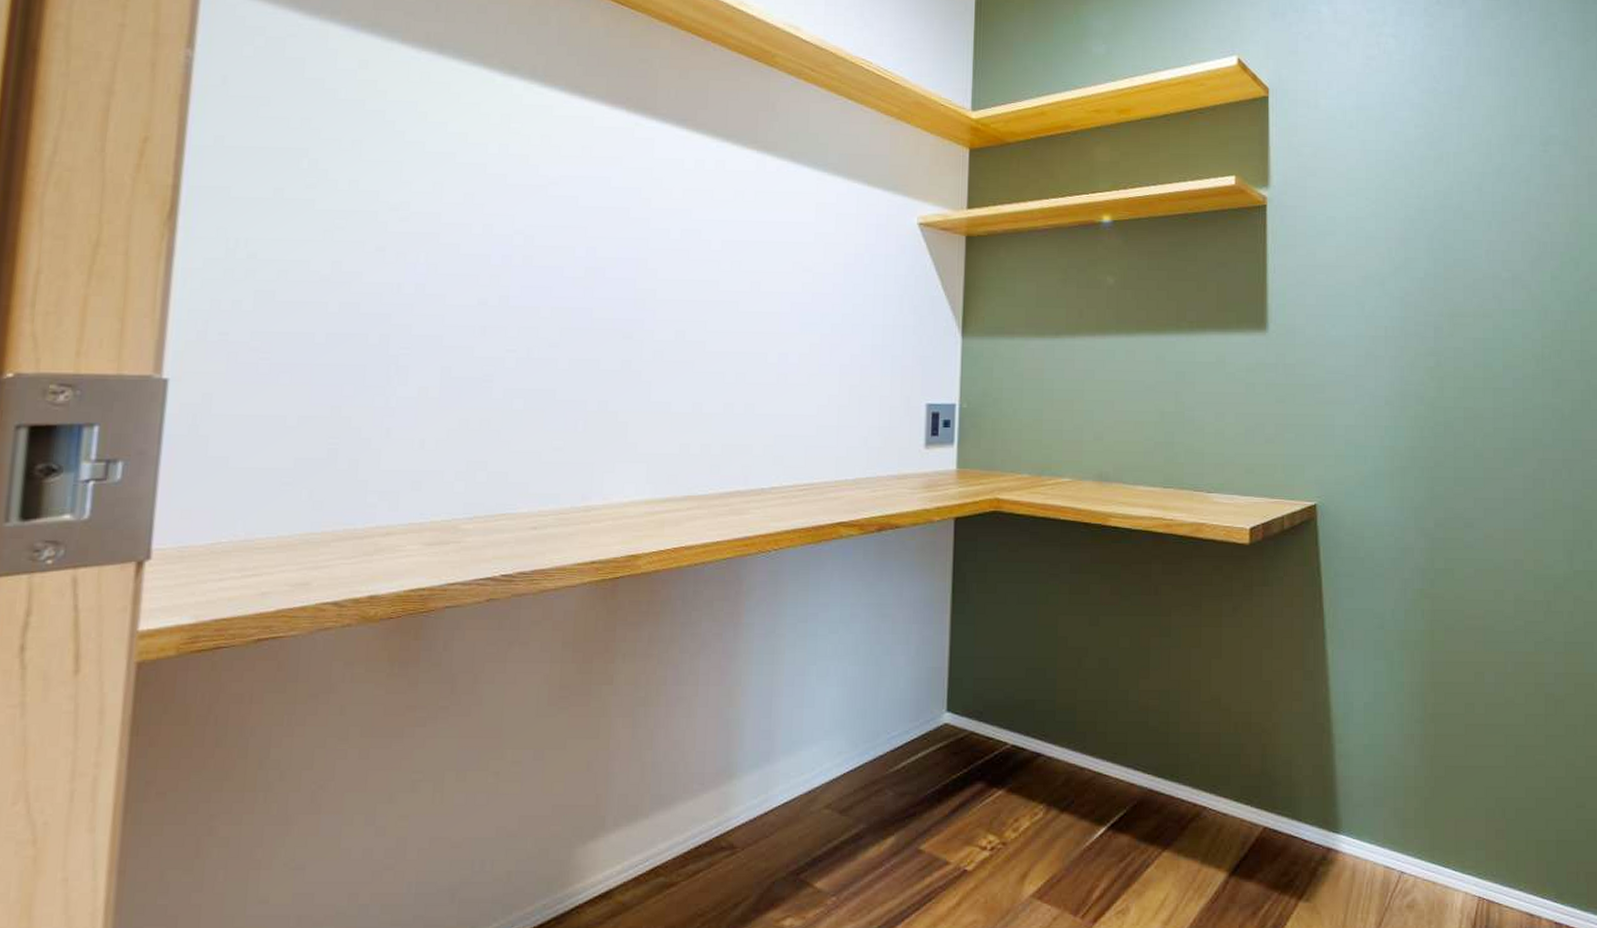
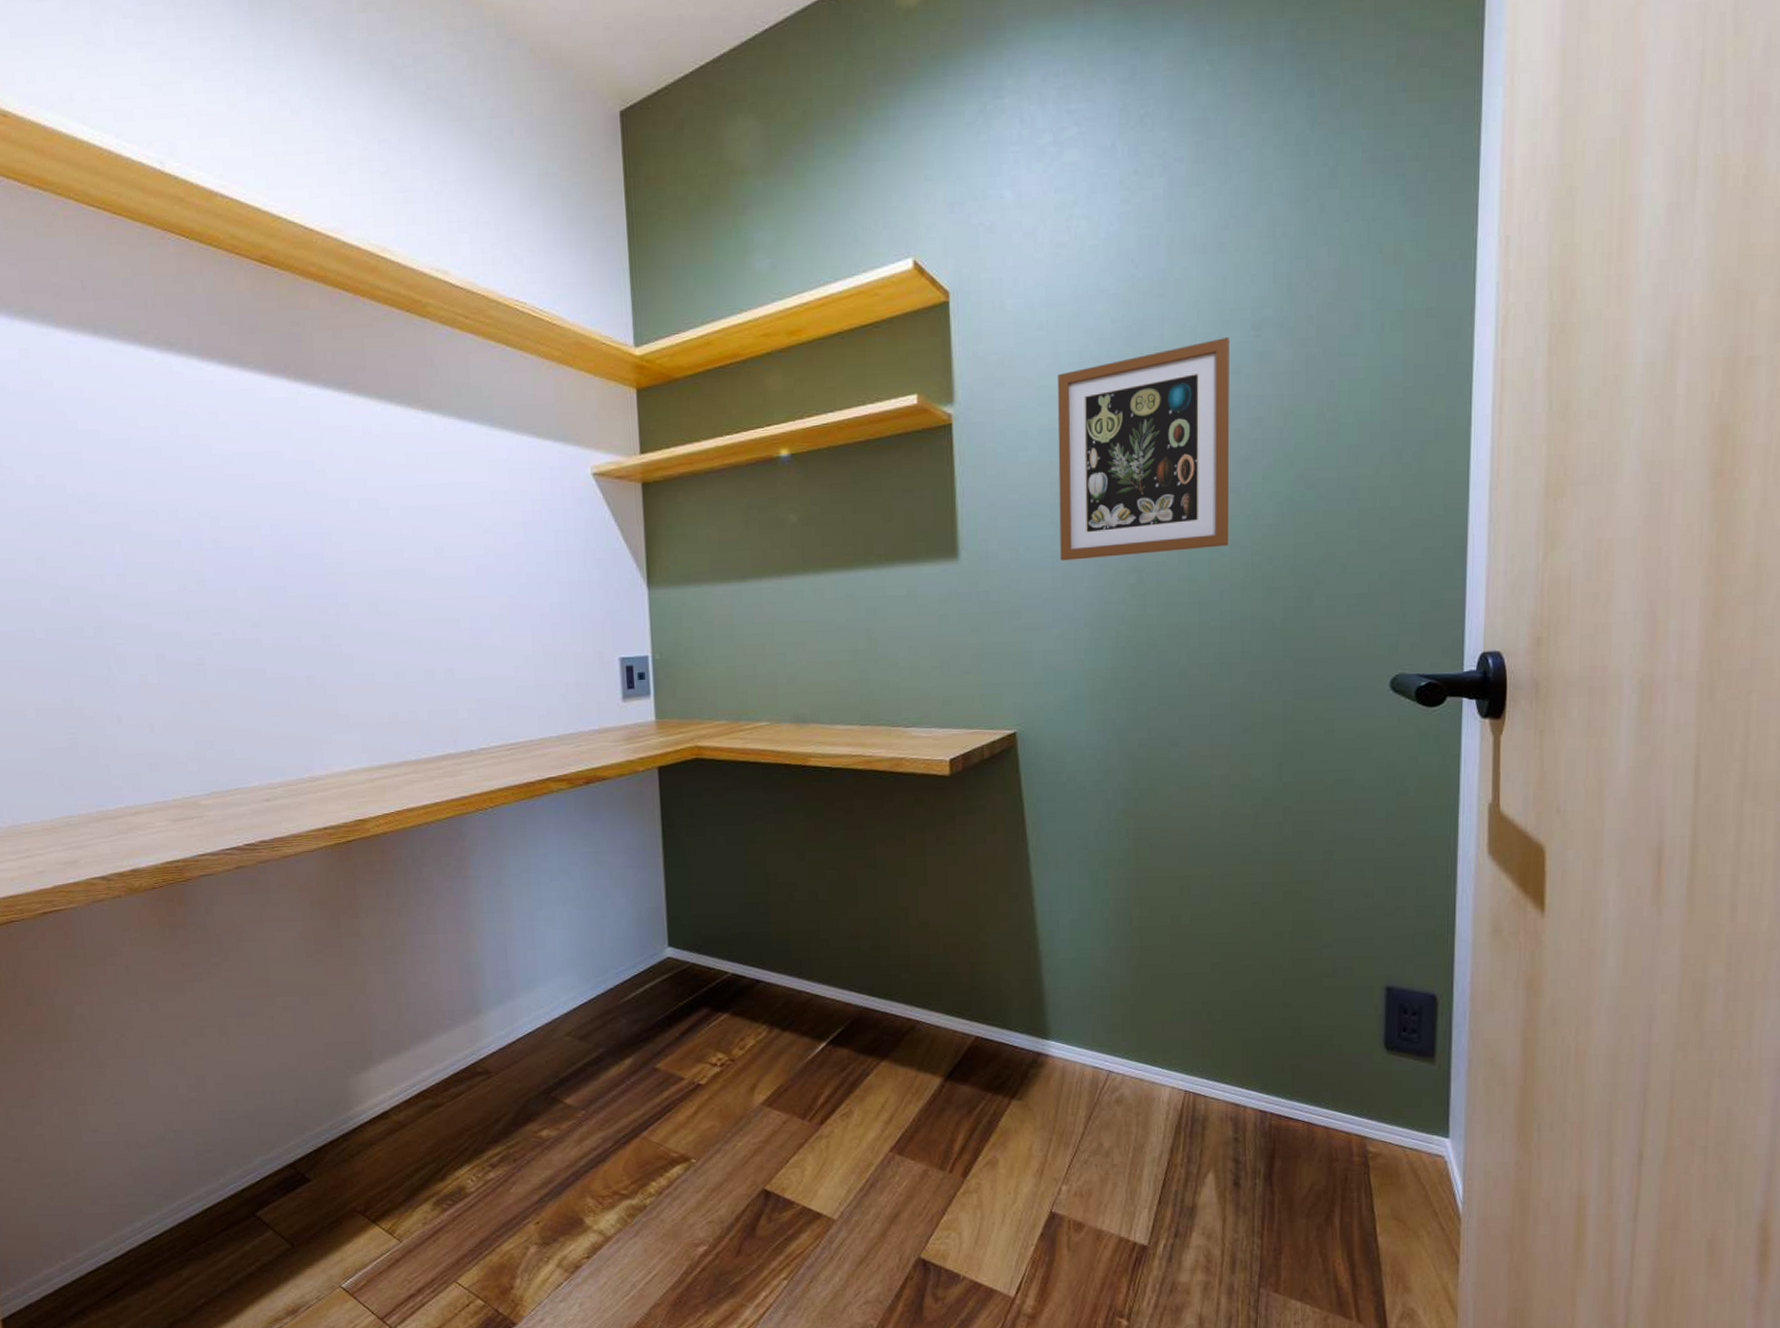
picture frame: none [1364,149,1521,341] -> present [1057,336,1230,561]

